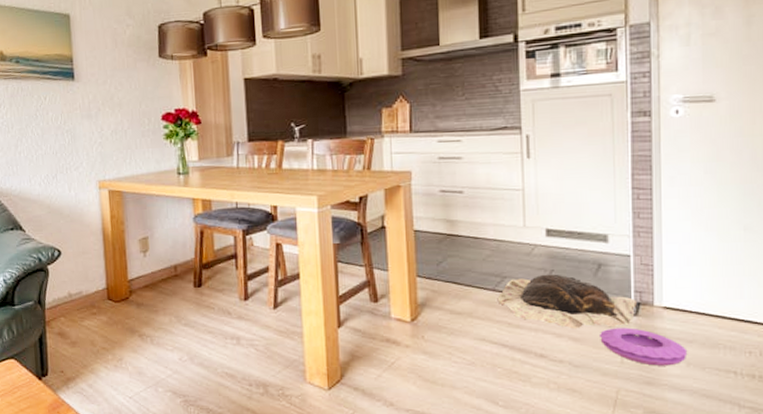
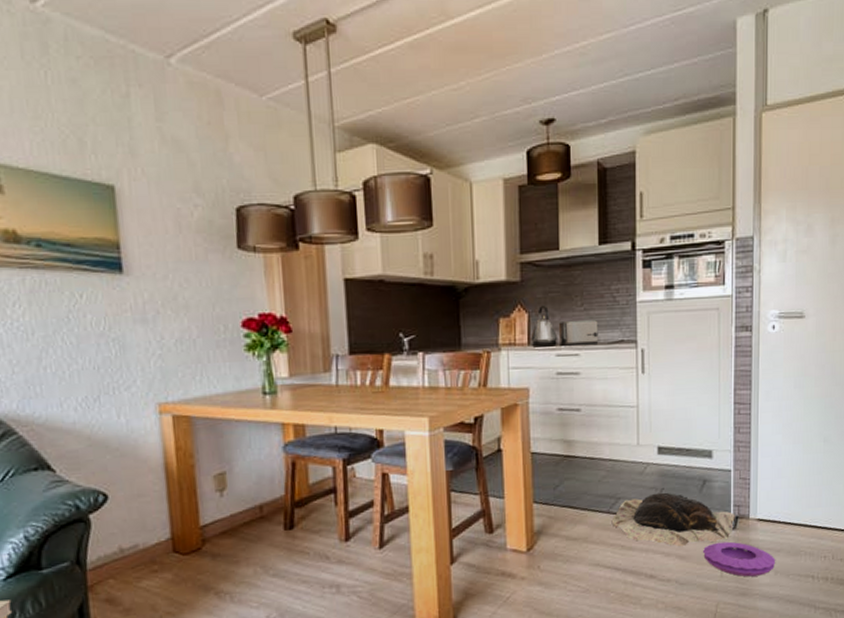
kettle: none [412,95,440,135] -> present [530,304,558,348]
toaster: none [439,108,481,134] -> present [558,320,599,347]

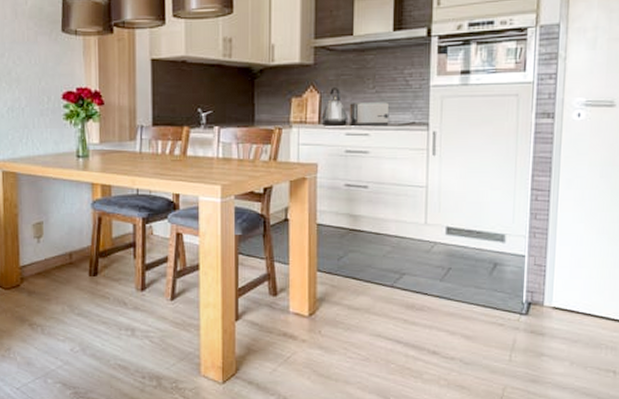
cat bed: present [611,492,736,547] -> none [395,272,529,327]
dog toy: present [703,541,776,577] -> none [491,326,572,365]

